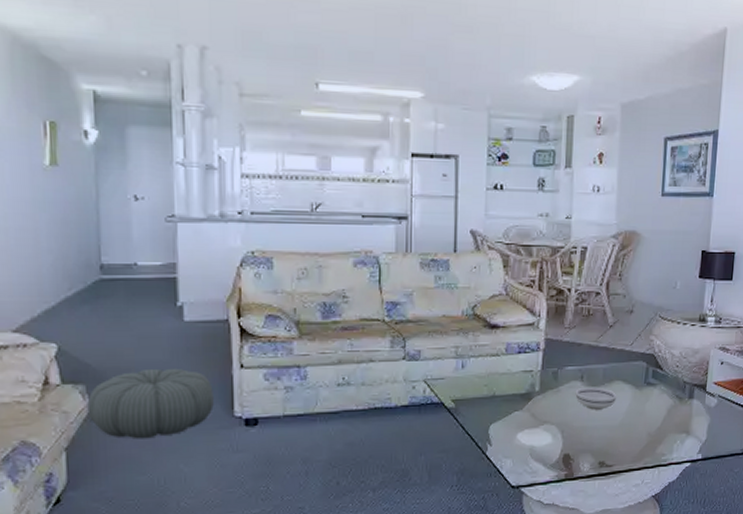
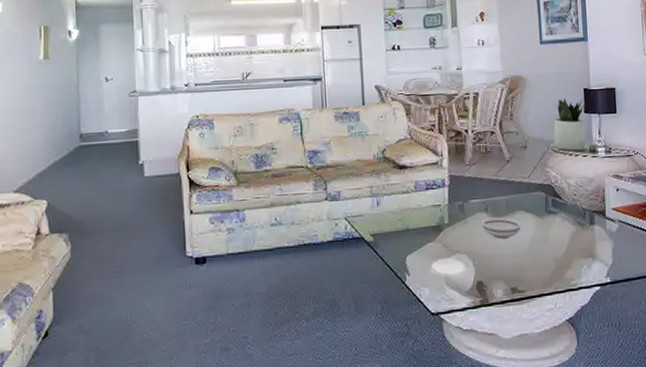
pouf: present [87,368,214,439] -> none [69,216,170,279]
planter: none [658,260,702,319] -> present [550,98,589,151]

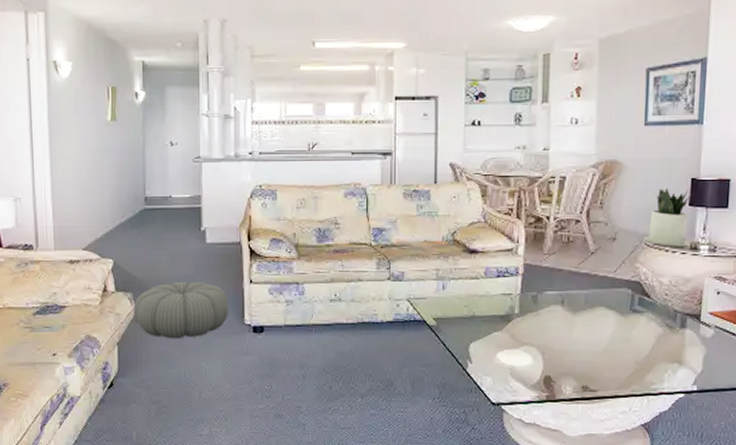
pouf: none [69,216,170,279] -> present [133,281,228,339]
bowl: present [481,217,520,239] -> none [556,311,599,335]

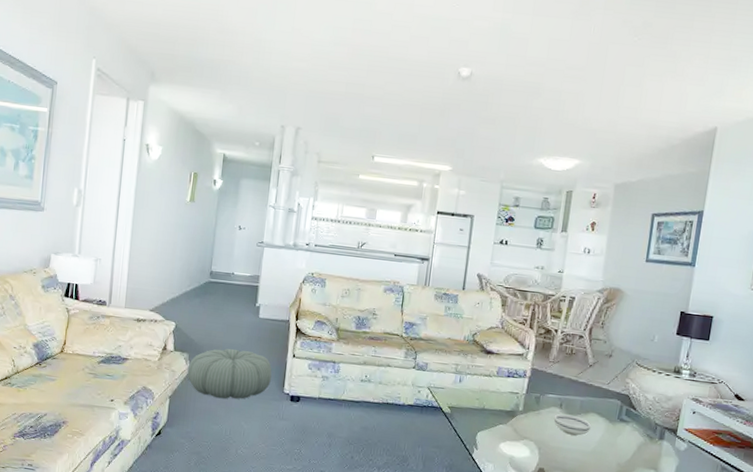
bowl: none [556,311,599,335] -> present [553,413,591,436]
planter: present [643,188,692,247] -> none [635,317,680,370]

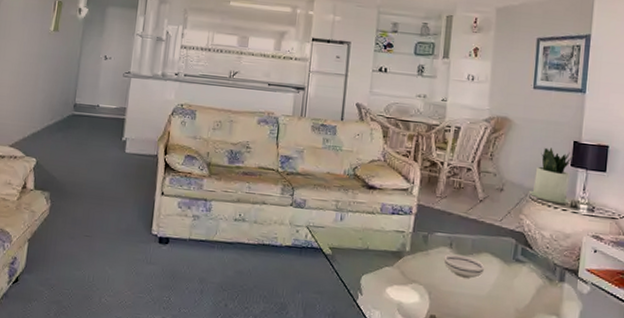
pouf: present [187,349,272,399] -> none [48,186,139,242]
planter: none [635,317,680,370] -> present [528,147,574,205]

